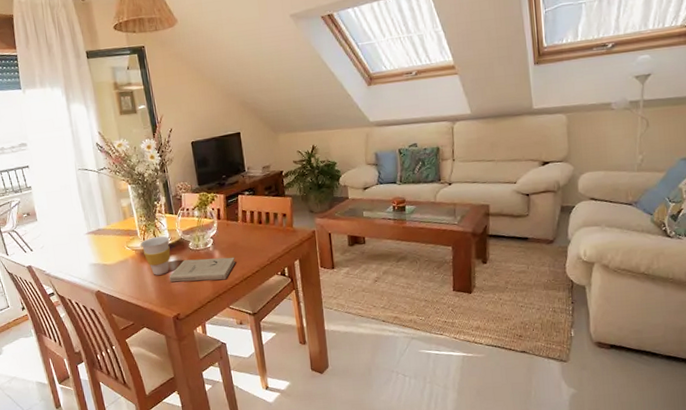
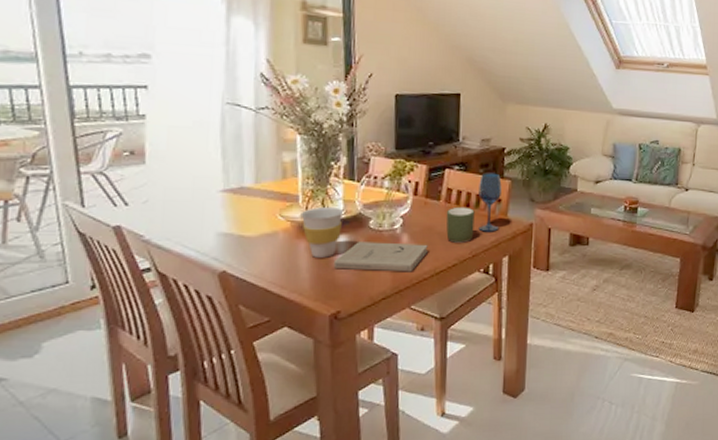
mug: none [244,223,269,254] -> present [446,206,475,243]
wineglass: none [266,193,287,243] -> present [478,173,502,232]

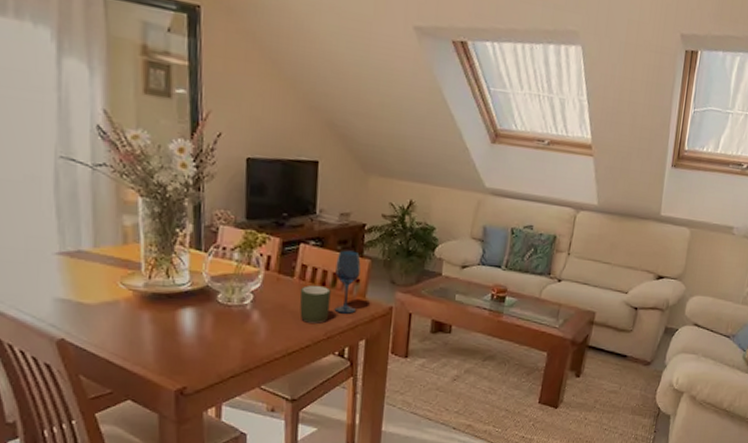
cup: present [300,206,344,258] -> none [143,276,190,331]
book: present [333,242,428,272] -> none [178,316,280,351]

